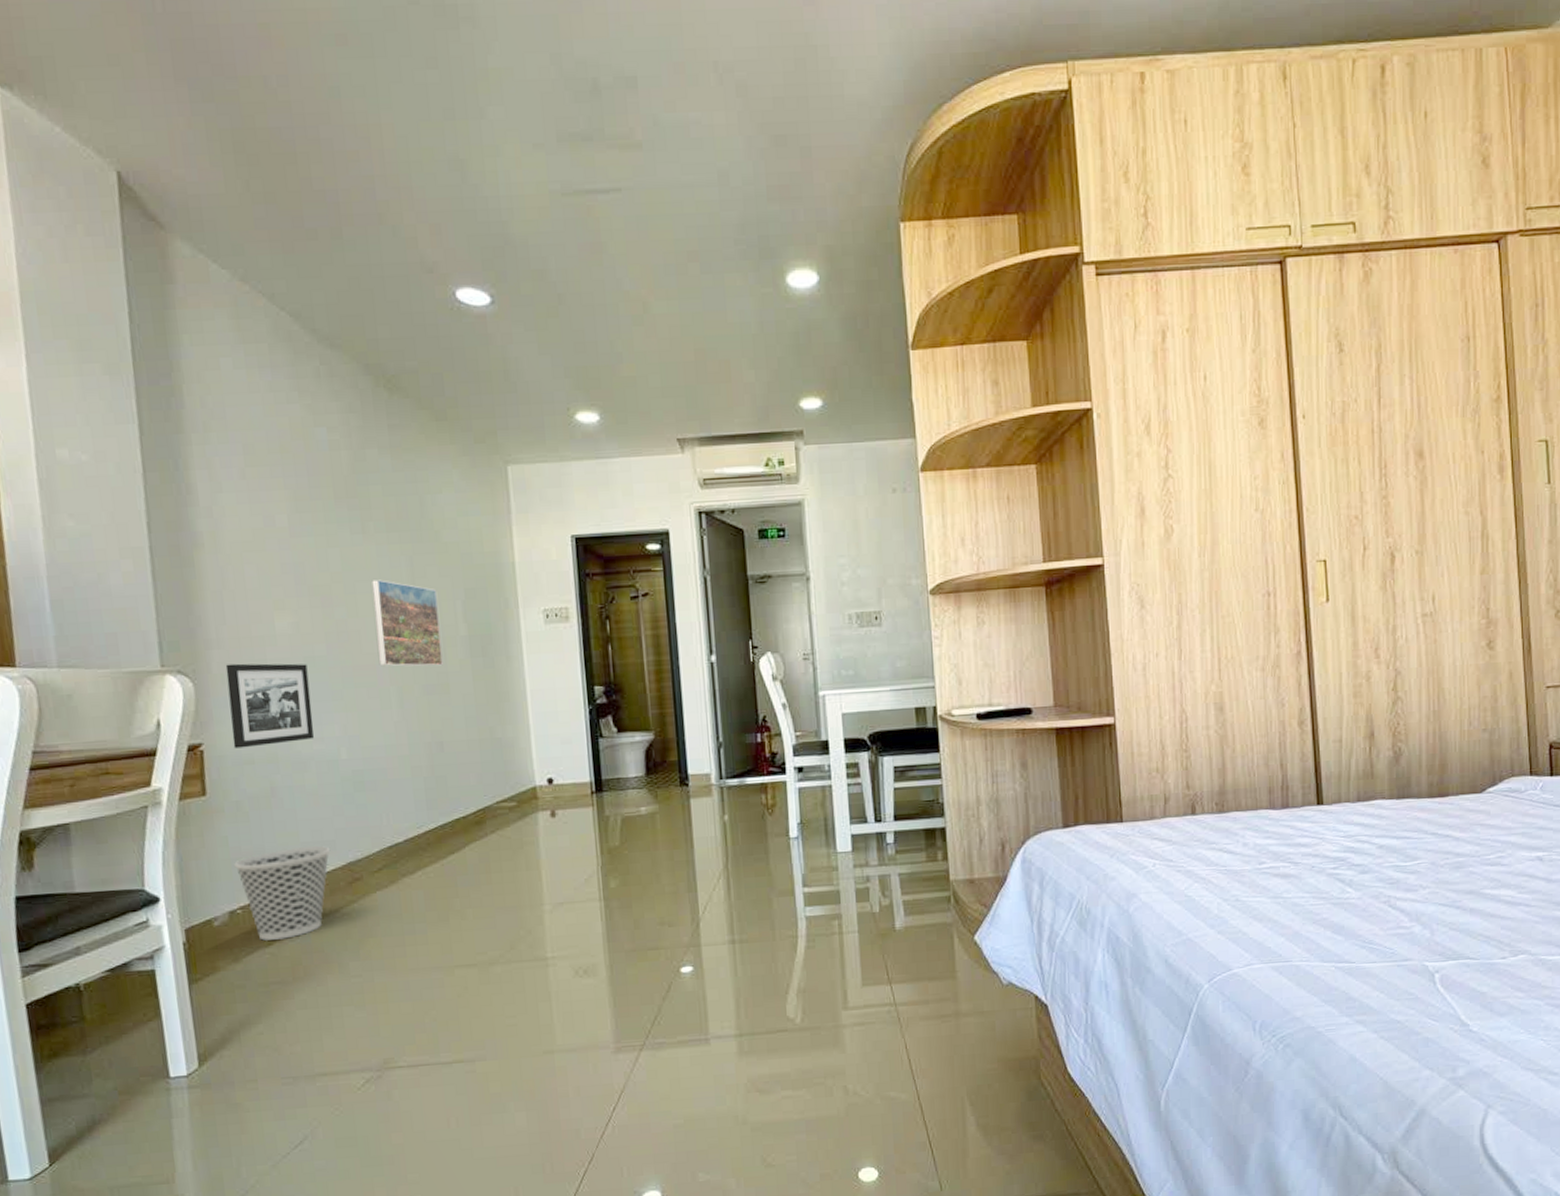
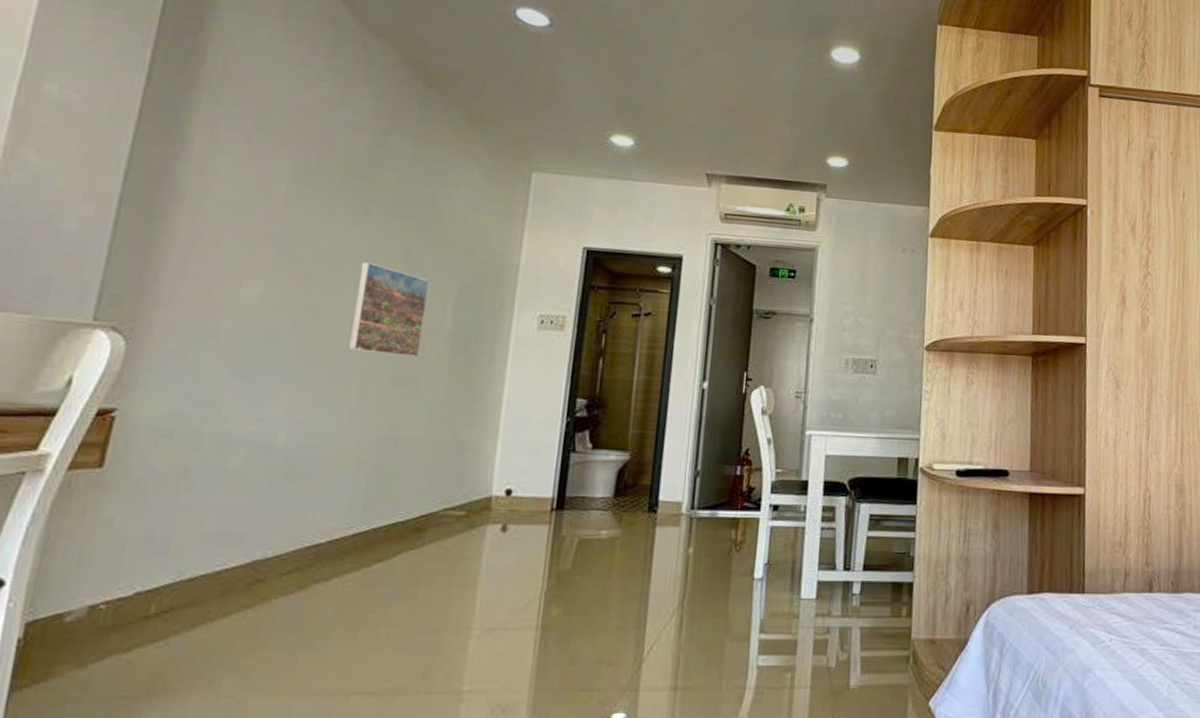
picture frame: present [225,663,314,749] -> none [153,327,266,420]
wastebasket: present [234,846,331,941] -> none [113,536,237,645]

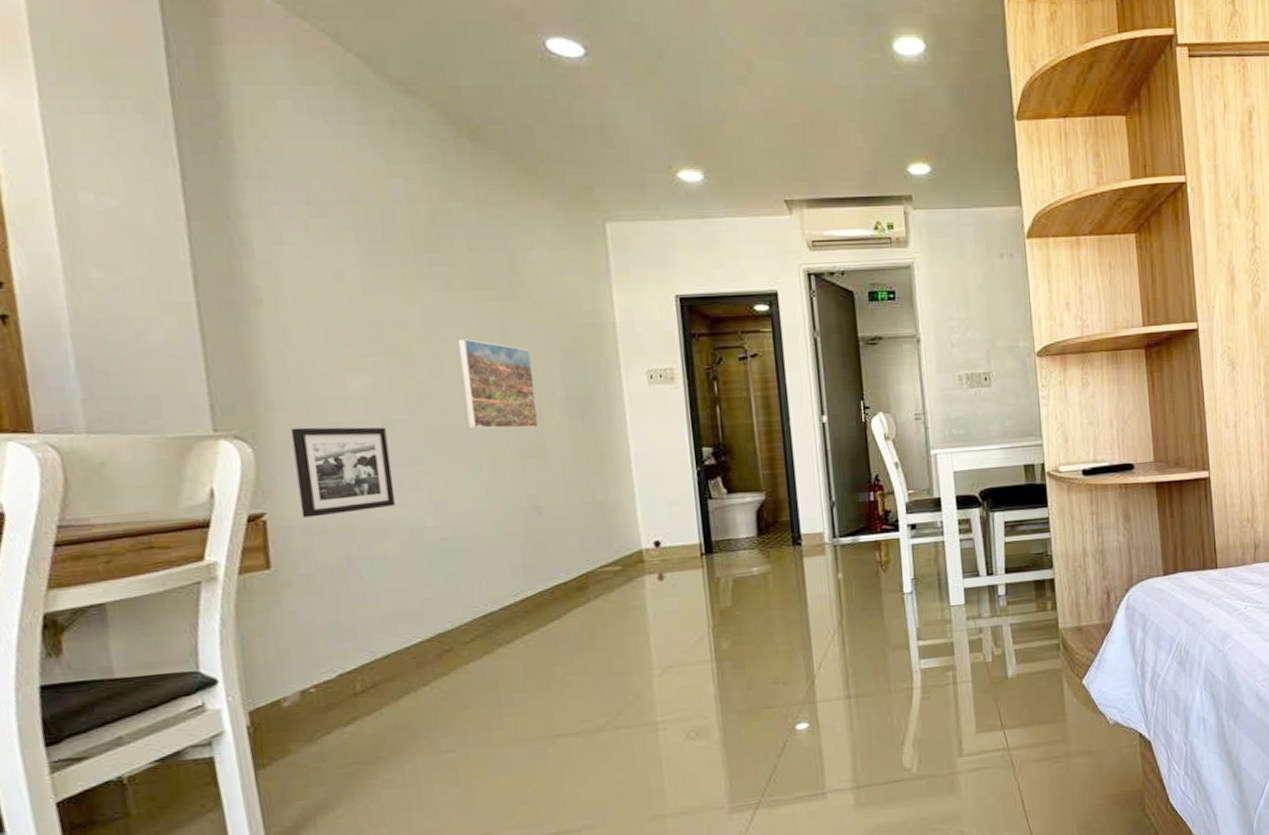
picture frame: none [153,327,266,420] -> present [290,427,395,518]

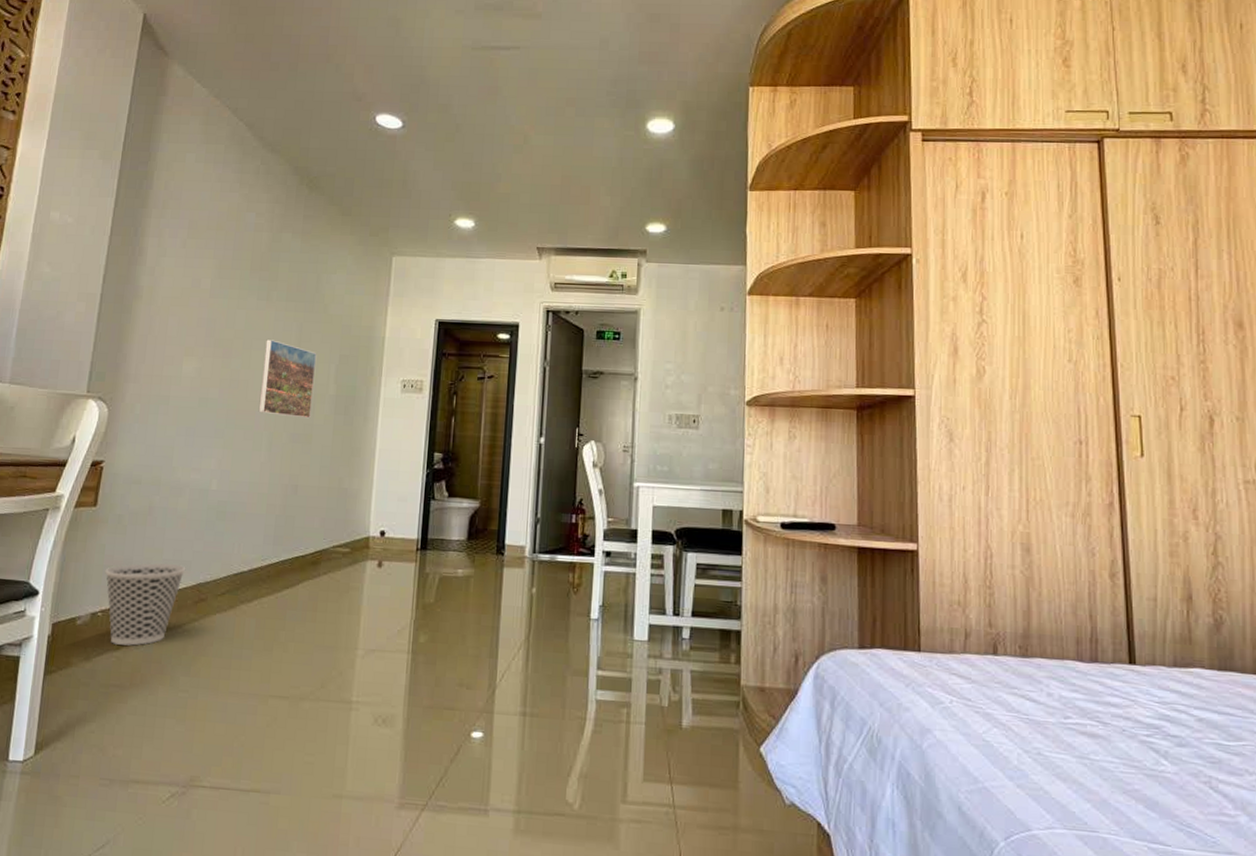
picture frame: present [290,427,395,518] -> none [127,396,201,470]
wastebasket: none [305,617,417,720] -> present [105,562,186,646]

